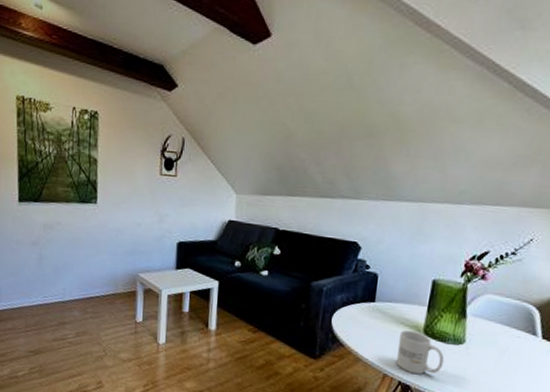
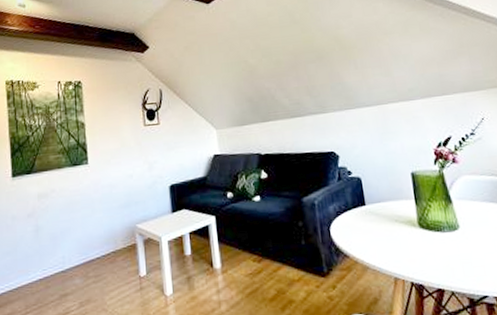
mug: present [396,330,445,375] -> none [397,226,448,272]

